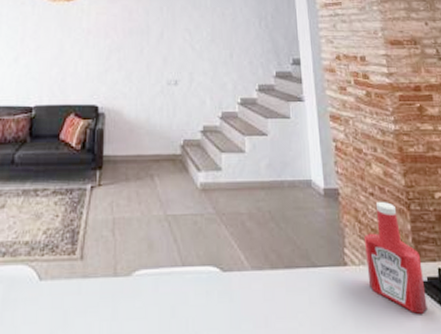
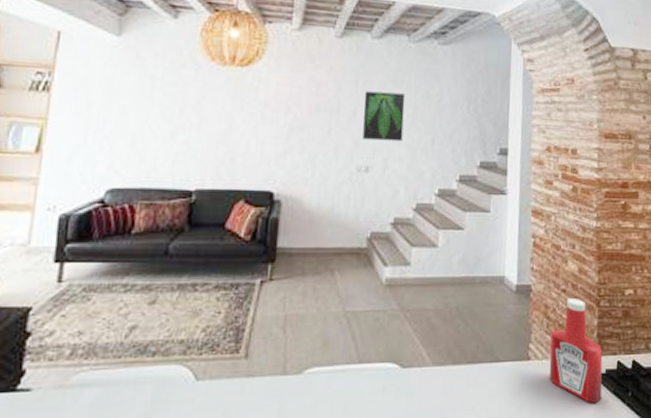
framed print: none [169,15,205,57] -> present [363,91,406,142]

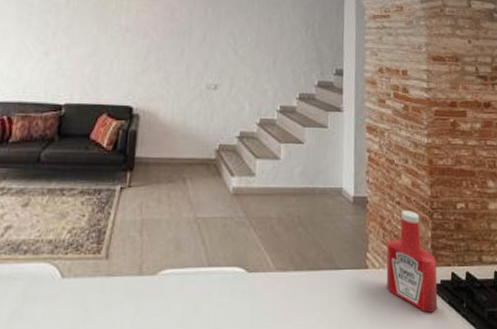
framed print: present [363,91,406,142] -> none [212,17,250,63]

